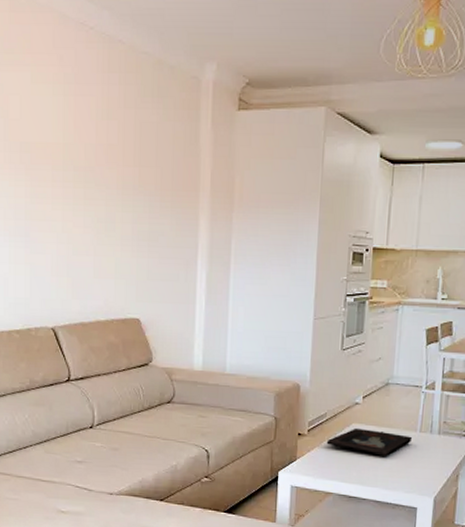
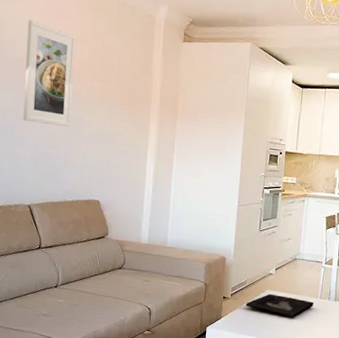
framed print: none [38,90,100,227] -> present [23,20,76,127]

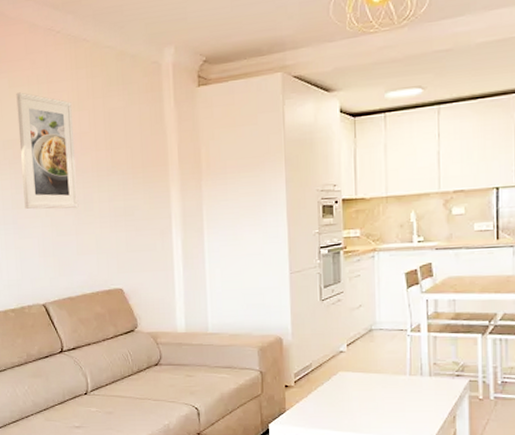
decorative tray: present [245,293,314,318] -> none [314,375,402,403]

